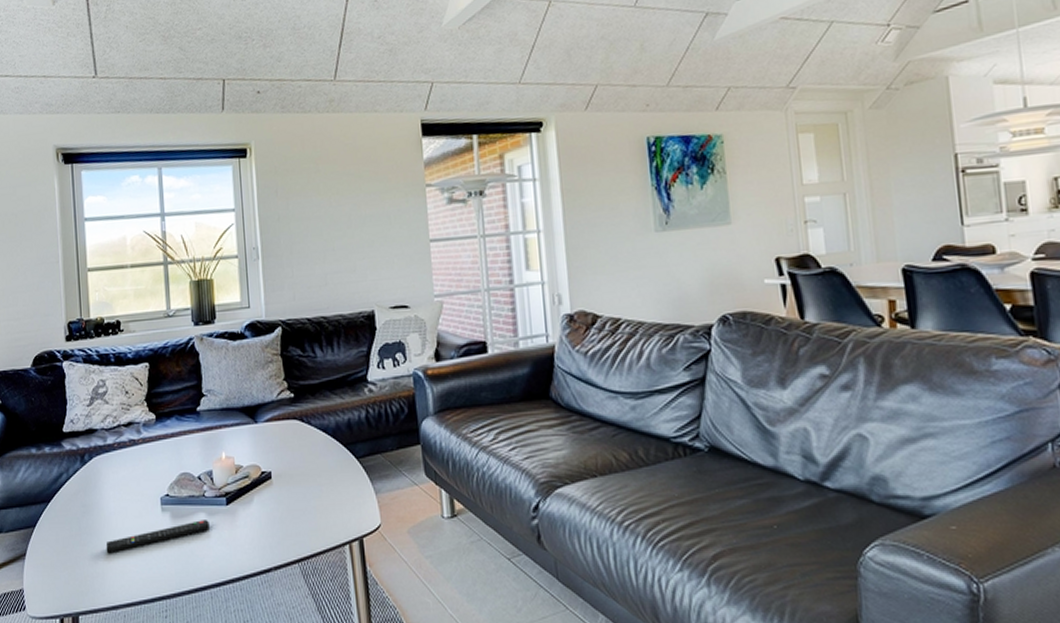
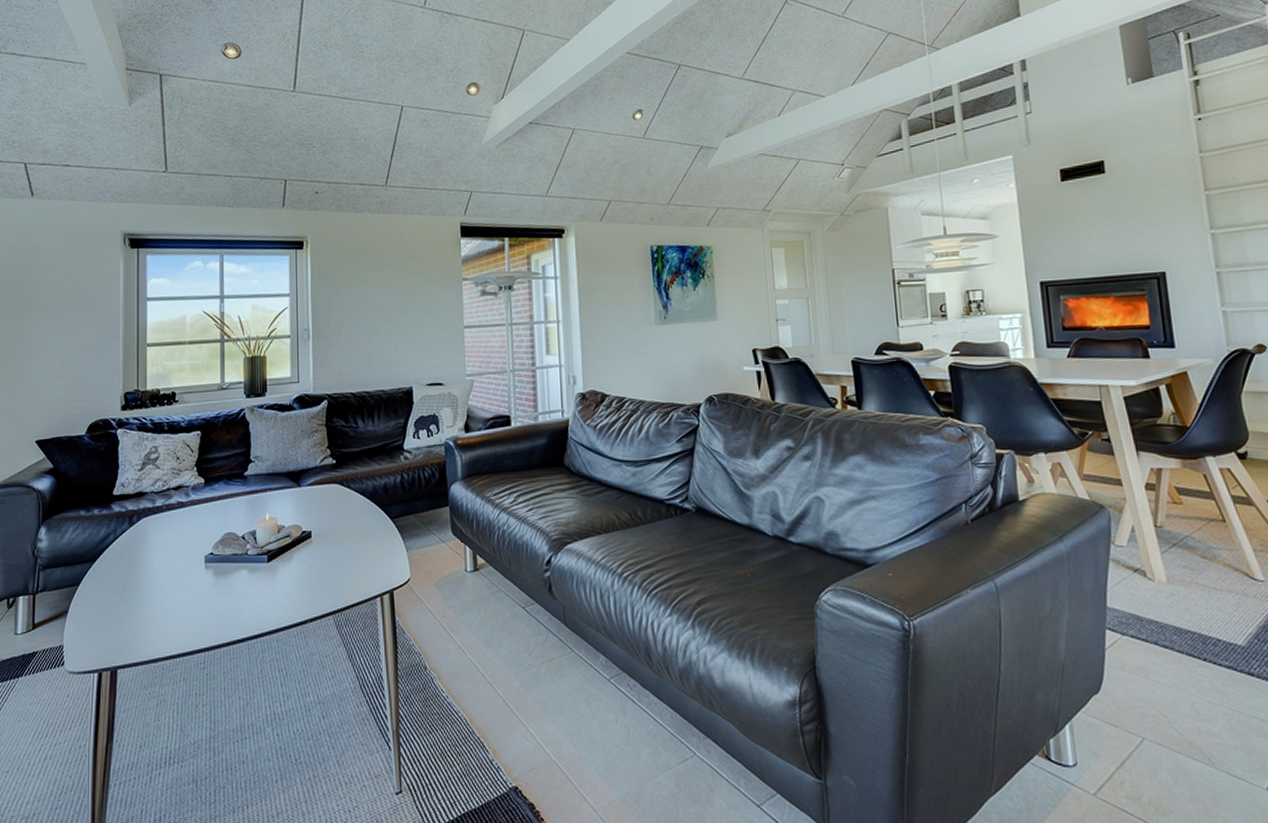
remote control: present [106,520,210,552] -> none [148,576,250,608]

